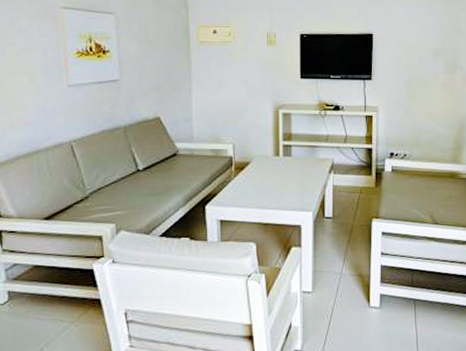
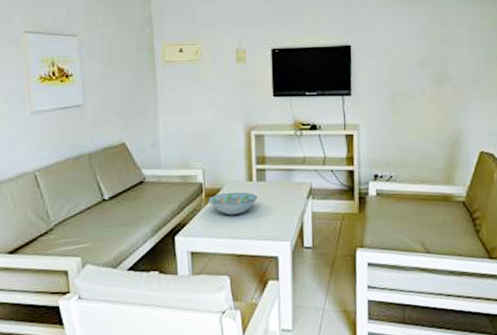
decorative bowl: none [237,166,284,187] -> present [208,192,258,216]

